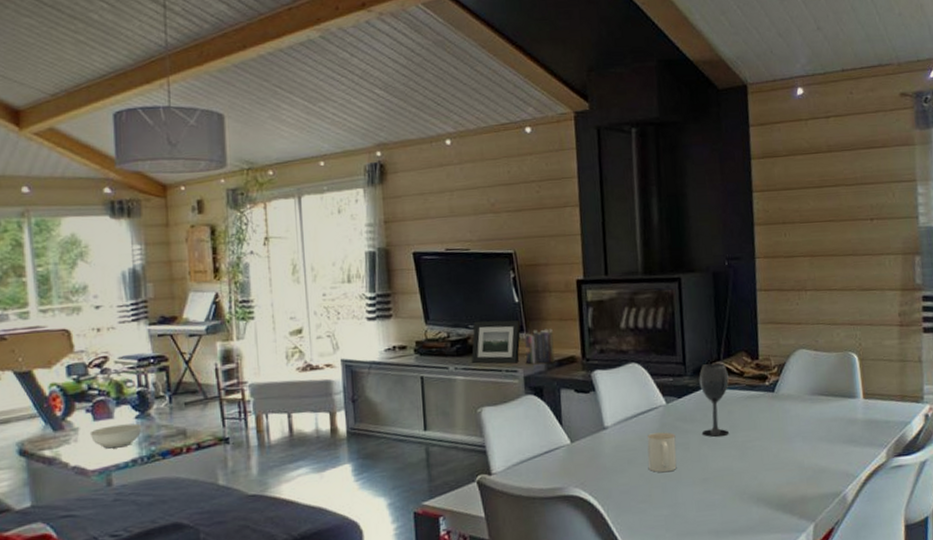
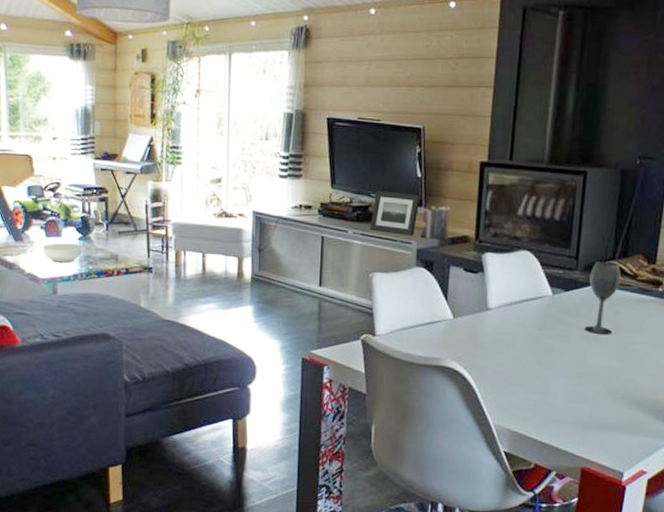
mug: present [647,432,677,473] -> none [525,321,557,361]

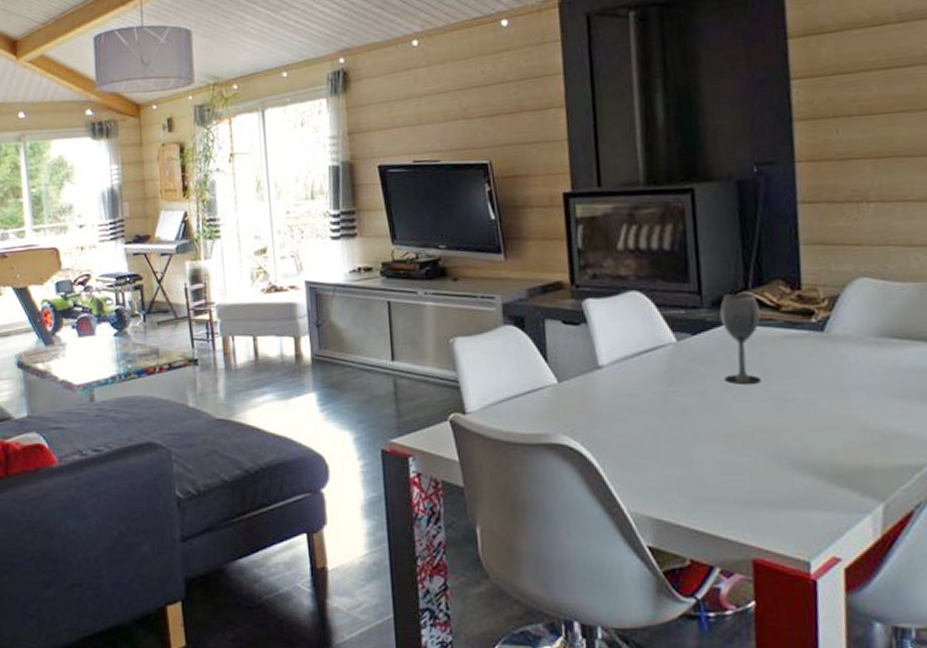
bowl: present [42,243,83,263] -> none [75,341,120,365]
picture frame: present [370,190,421,236] -> none [442,239,498,289]
books: present [421,206,450,240] -> none [502,249,538,291]

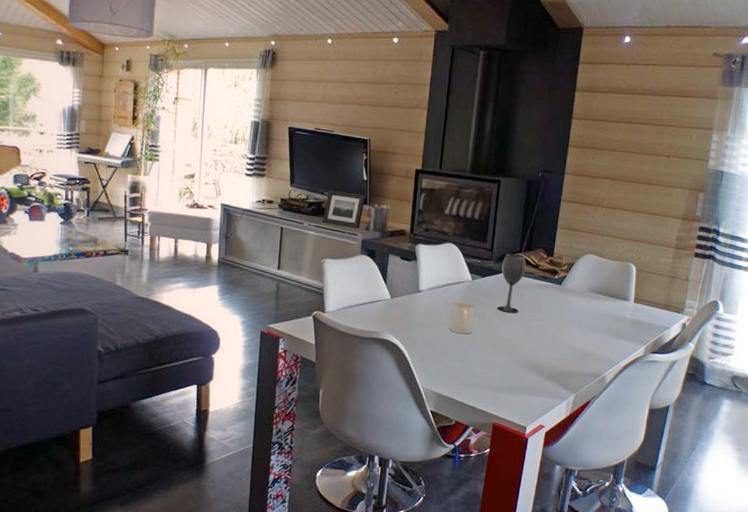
picture frame: none [442,239,498,289] -> present [323,190,366,229]
books: none [502,249,538,291] -> present [366,204,390,233]
mug: none [652,375,692,425] -> present [449,301,475,334]

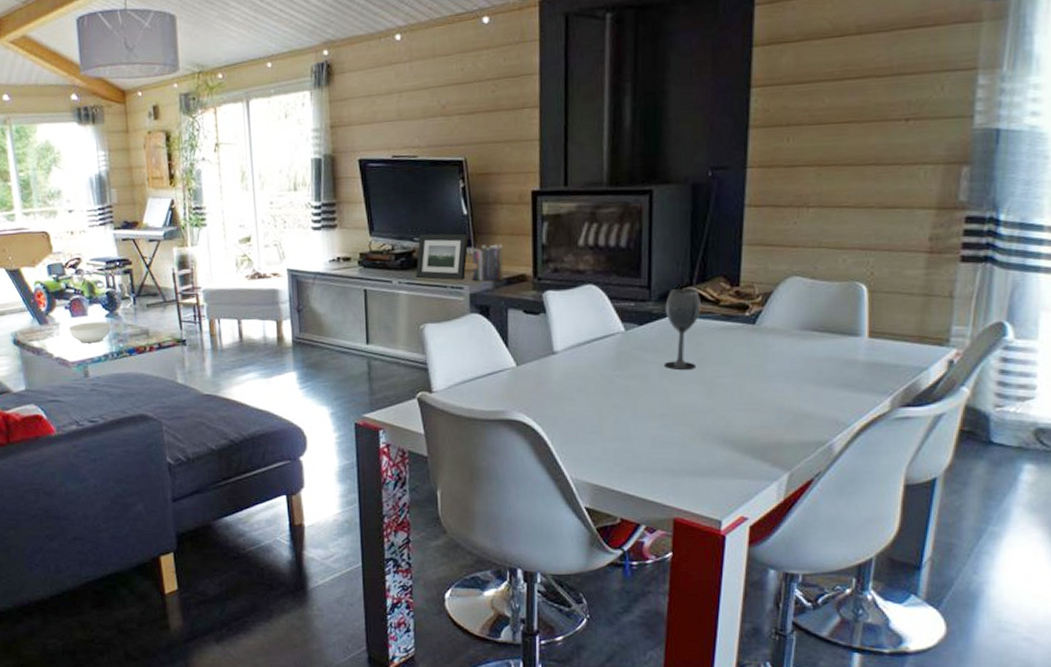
bowl: none [25,226,65,244] -> present [68,321,112,343]
mug: present [449,301,475,334] -> none [599,361,633,404]

